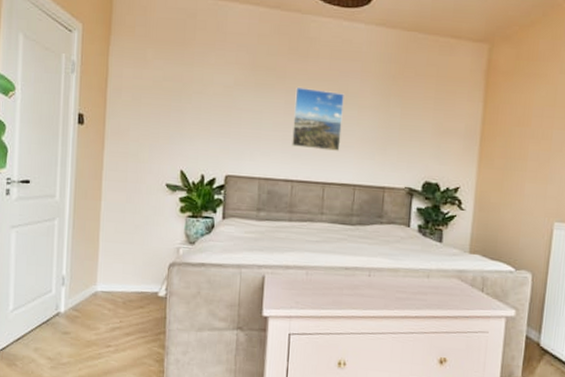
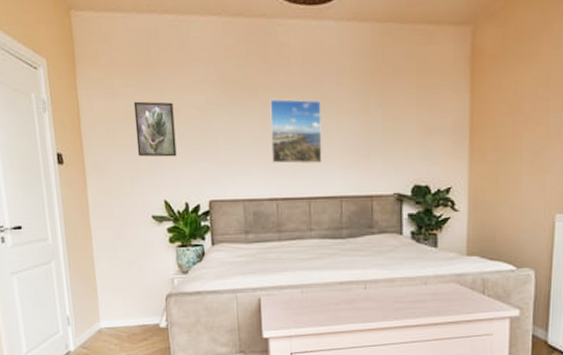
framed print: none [160,73,202,130] -> present [133,101,177,157]

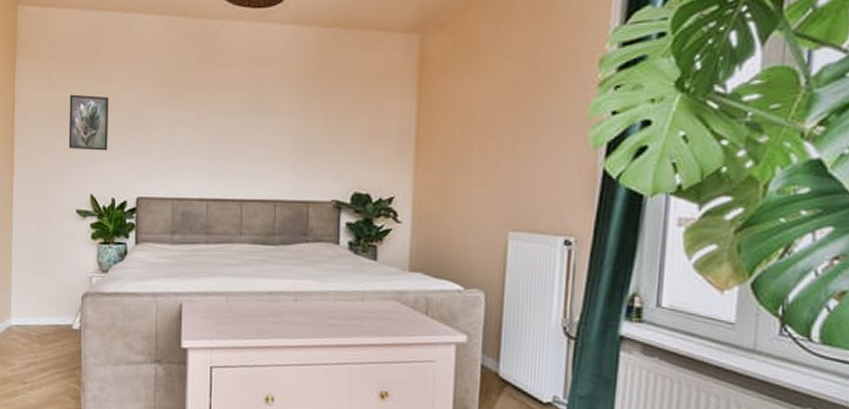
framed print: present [270,98,322,164] -> none [205,97,260,166]

